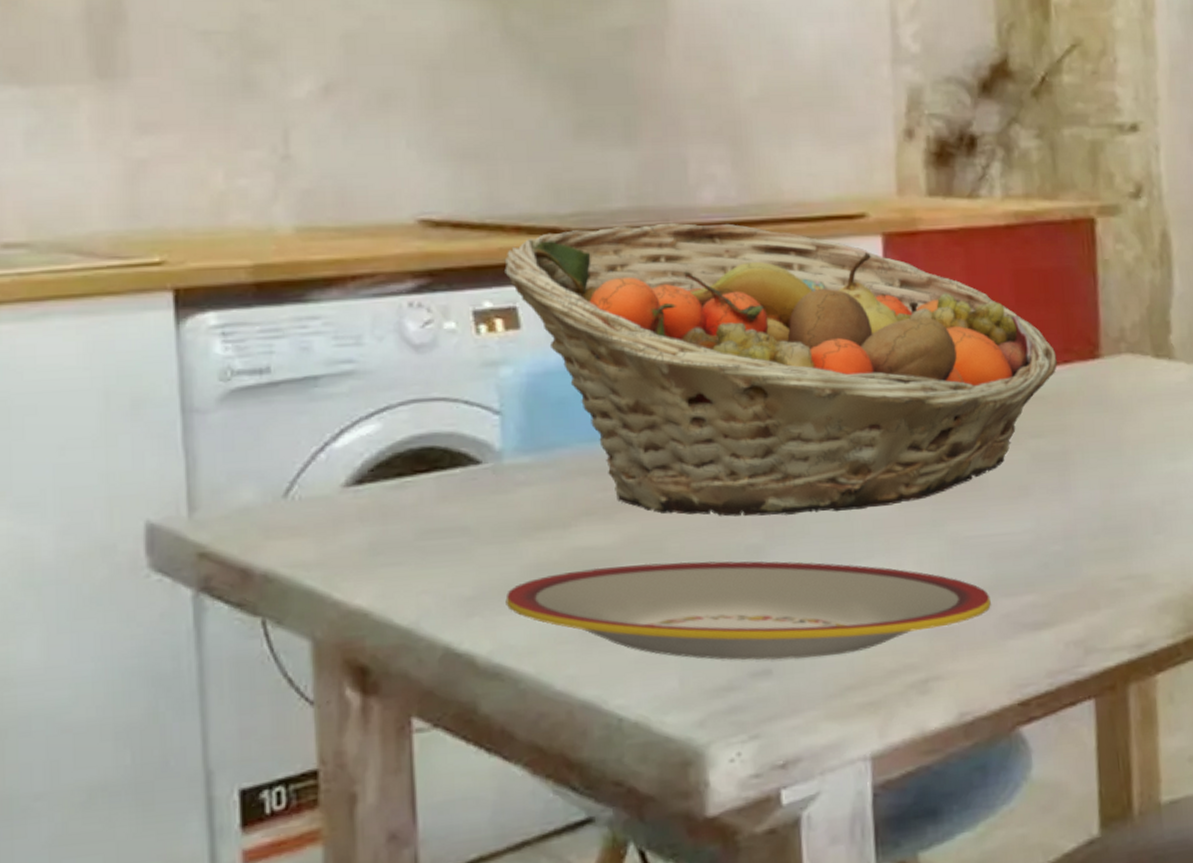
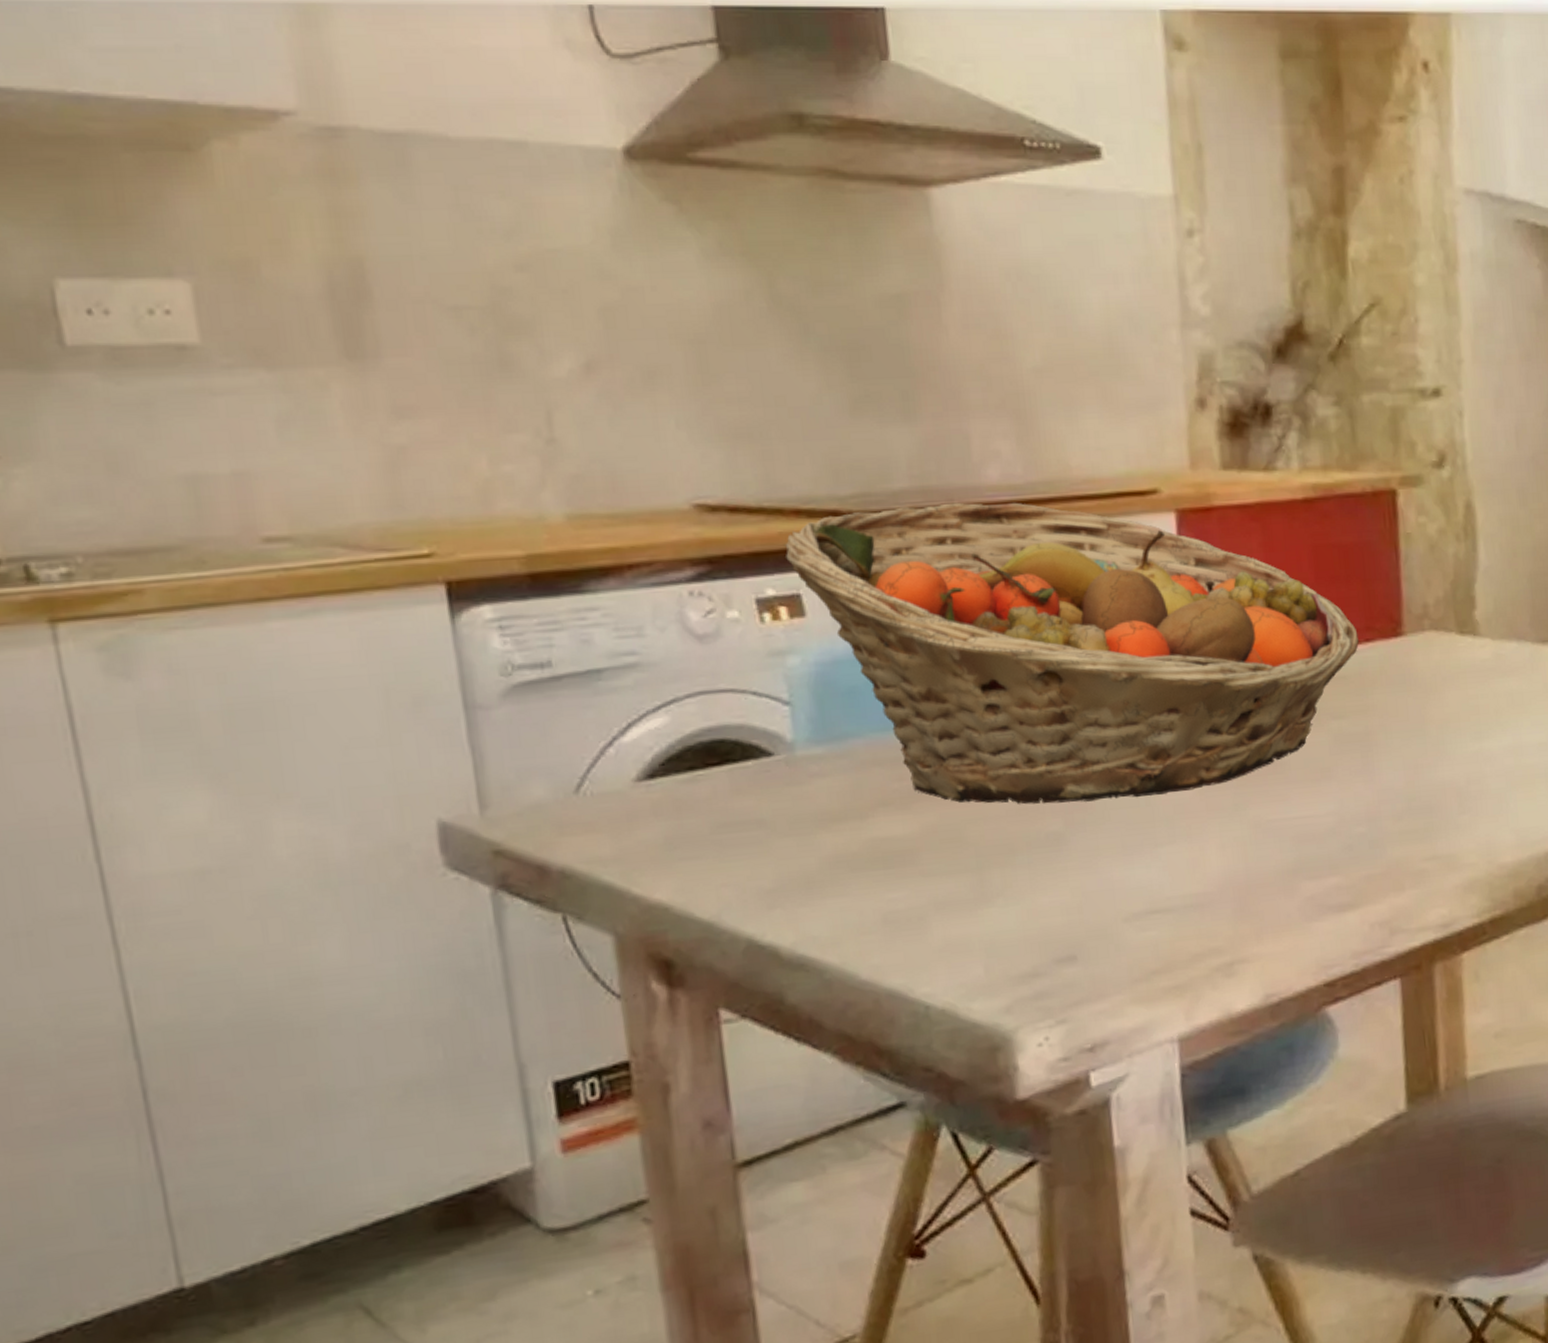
plate: present [505,561,991,660] -> none [806,848,1295,947]

